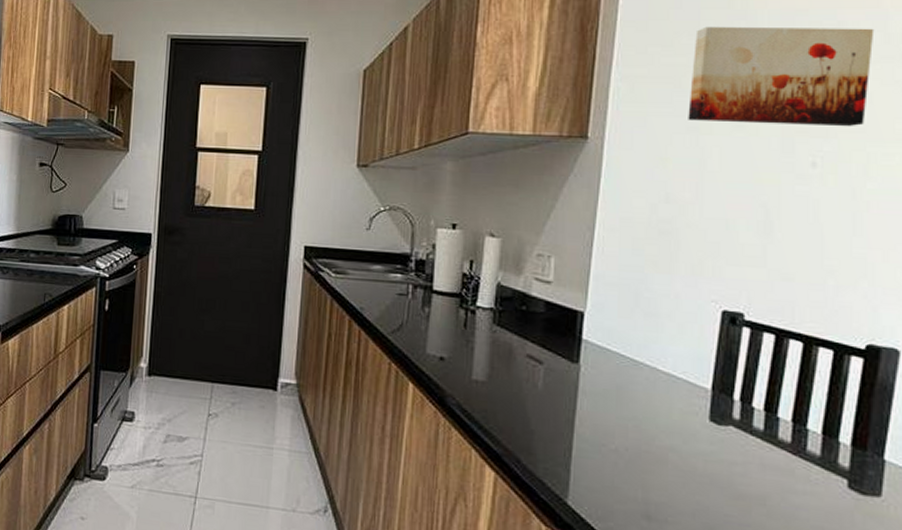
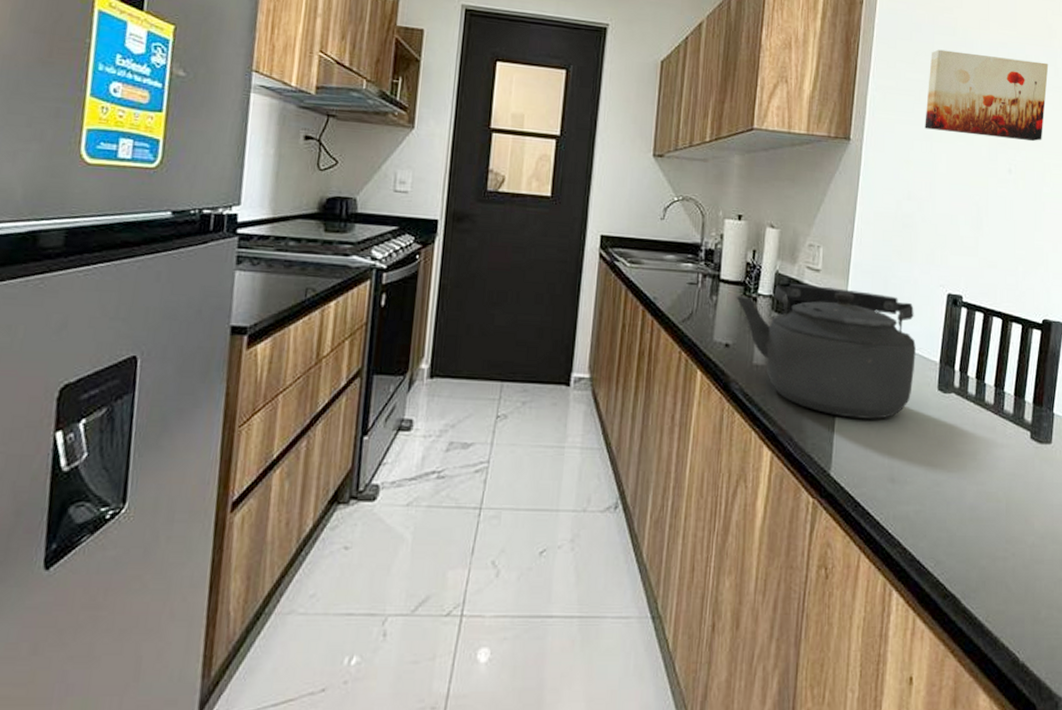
kettle: none [451,295,678,449] -> present [736,283,916,419]

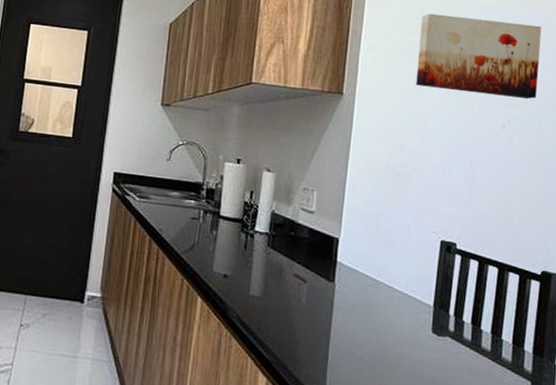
kettle: present [736,283,916,419] -> none [234,222,409,356]

